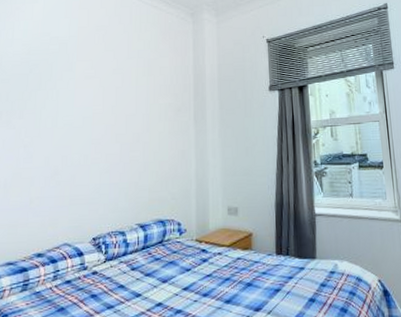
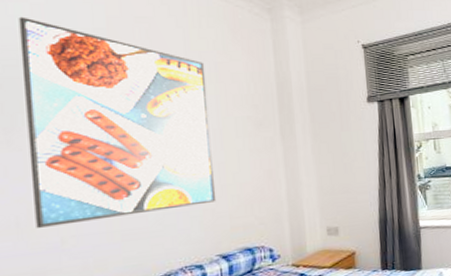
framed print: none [16,30,141,189] -> present [18,16,217,228]

